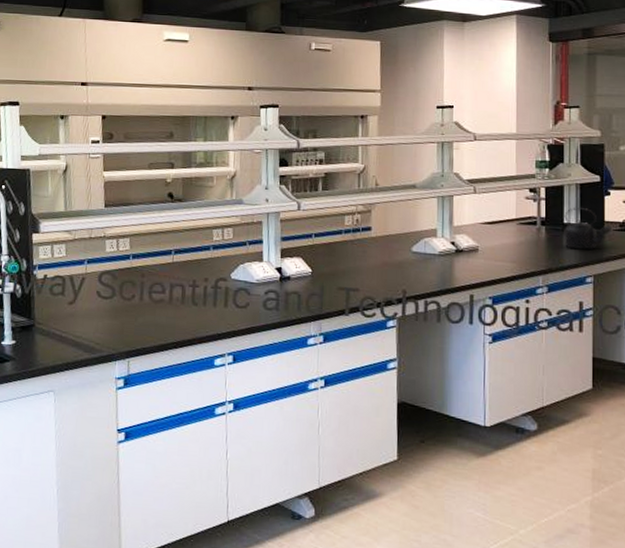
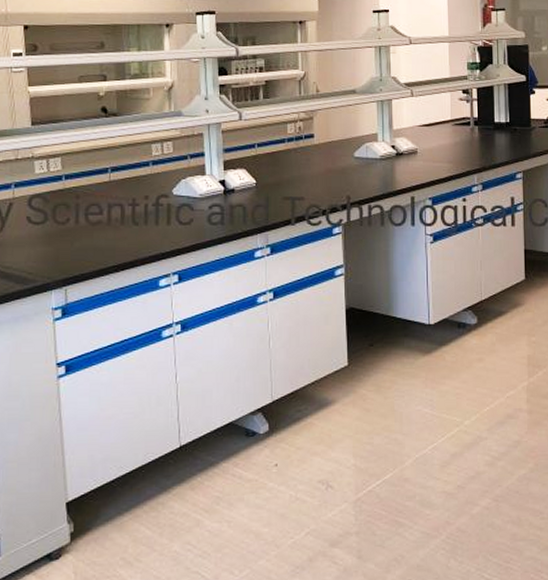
kettle: present [562,207,611,250] -> none [494,107,537,147]

